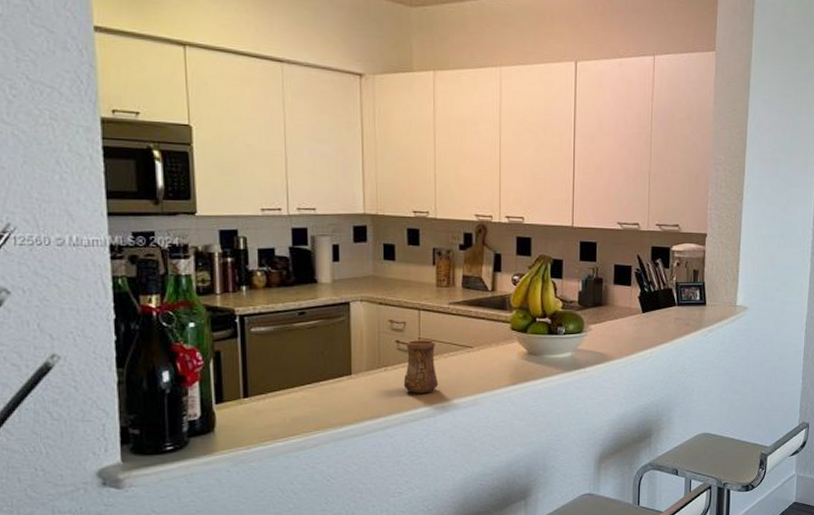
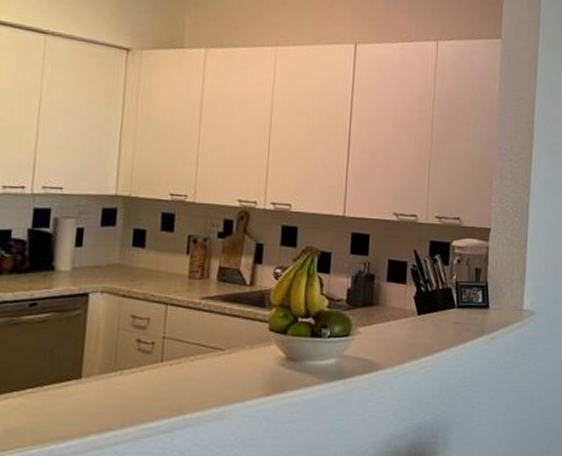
cup: present [403,340,439,394] -> none [140,339,182,403]

